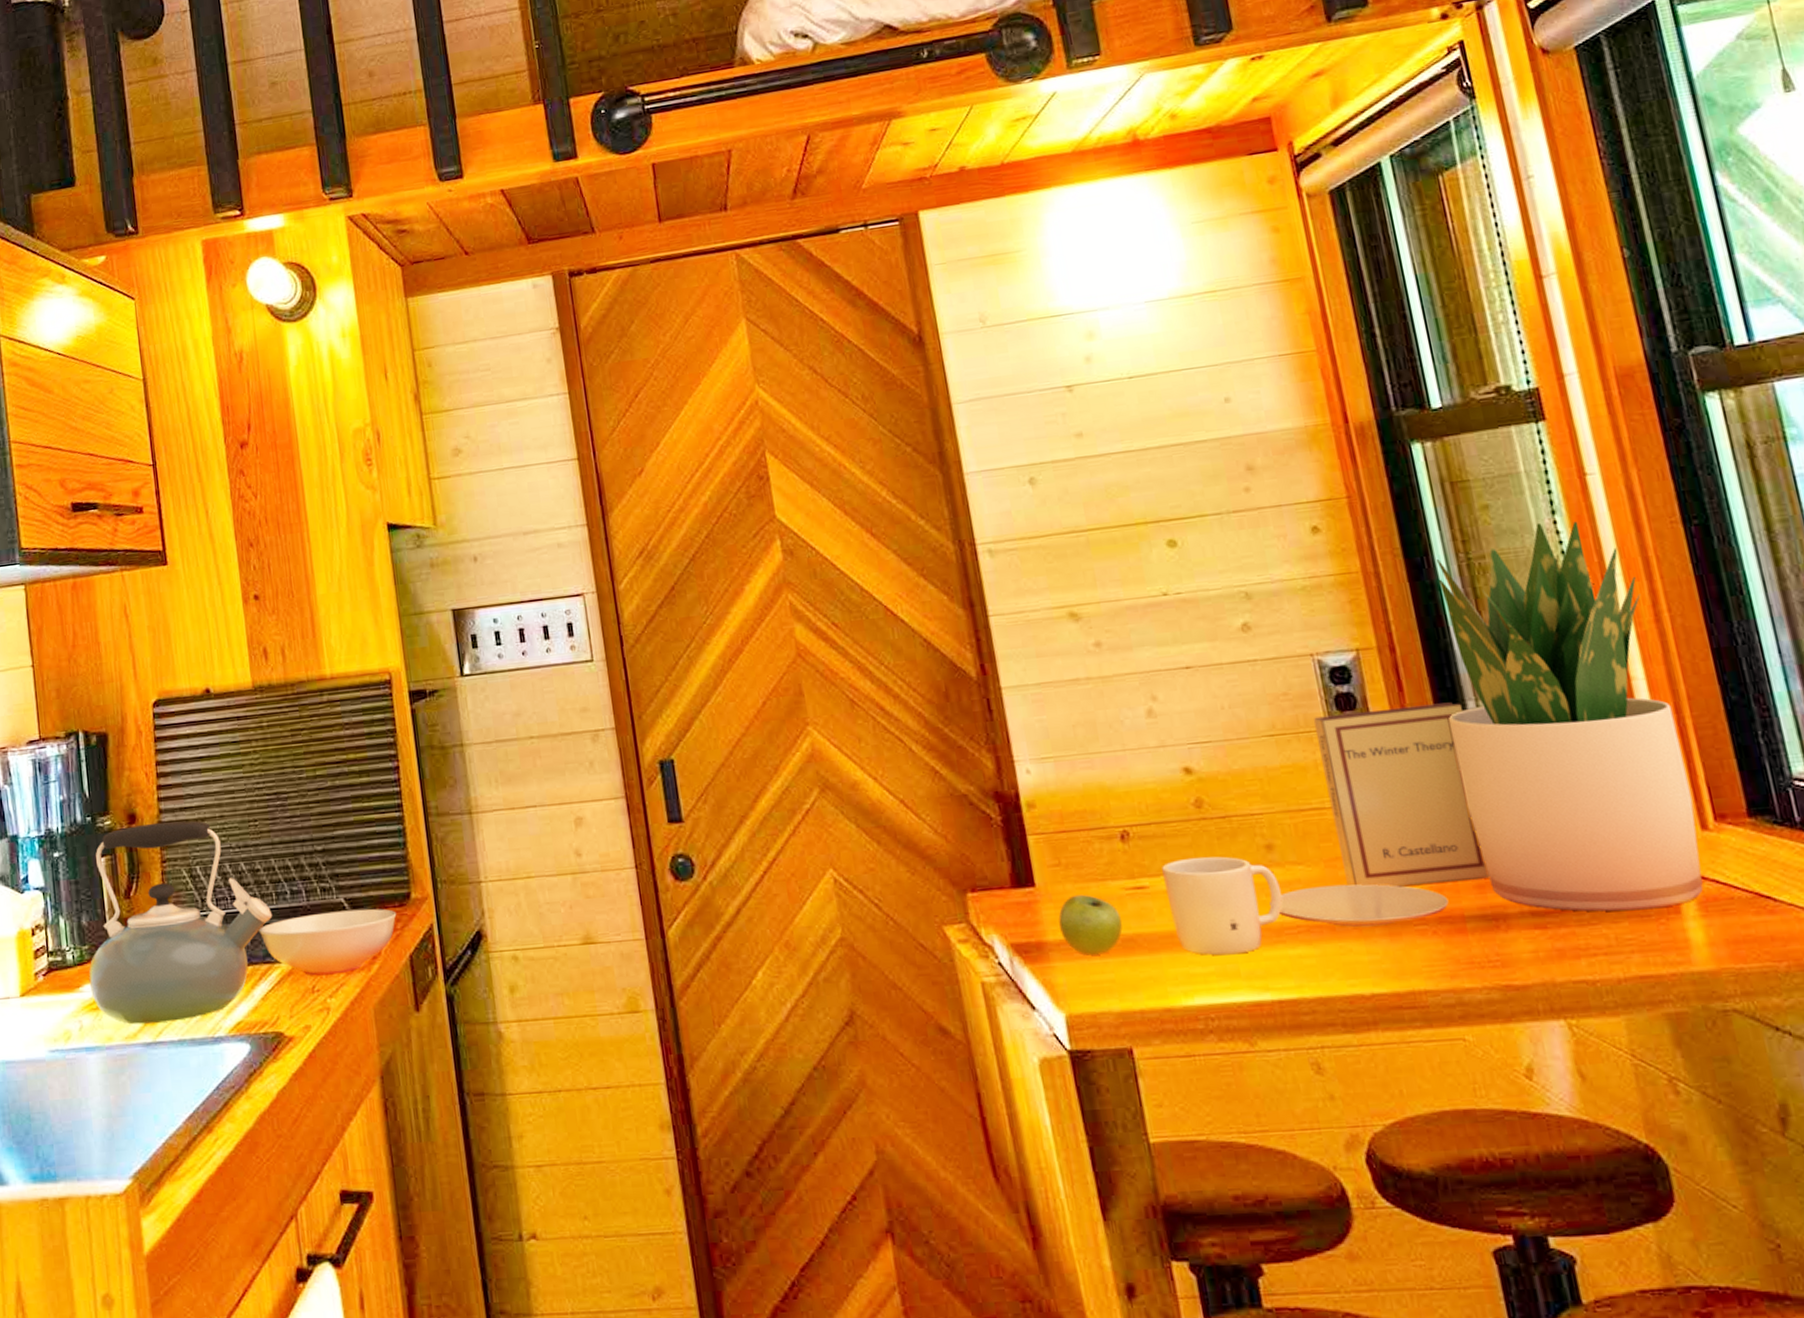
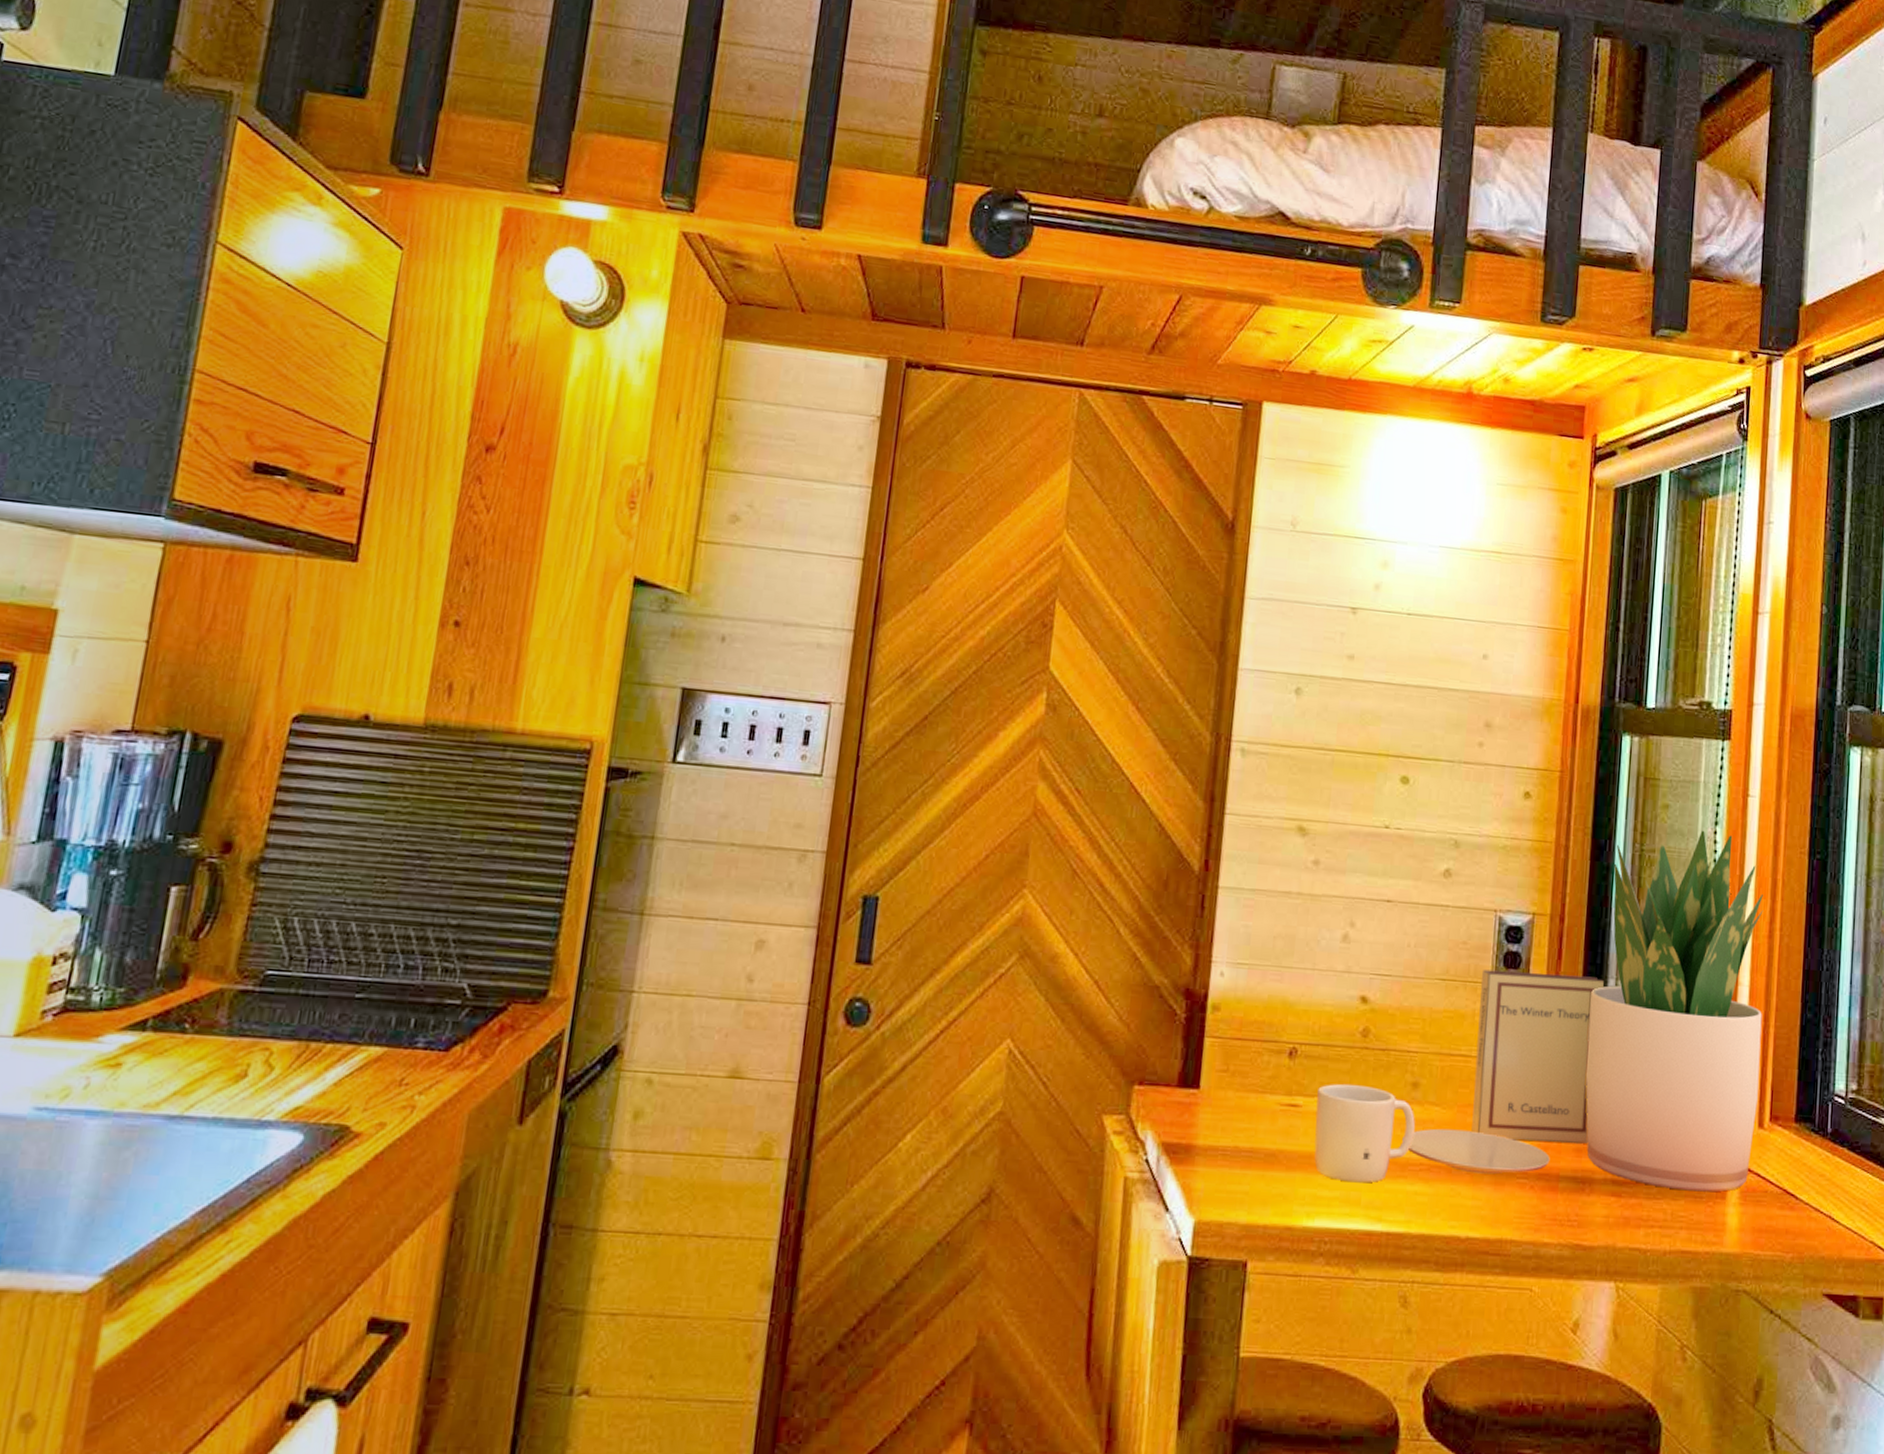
kettle: present [88,821,273,1024] -> none [113,856,375,1095]
bowl: present [258,908,397,976] -> none [352,995,526,1069]
fruit: present [1058,894,1123,956] -> none [1211,1103,1270,1166]

